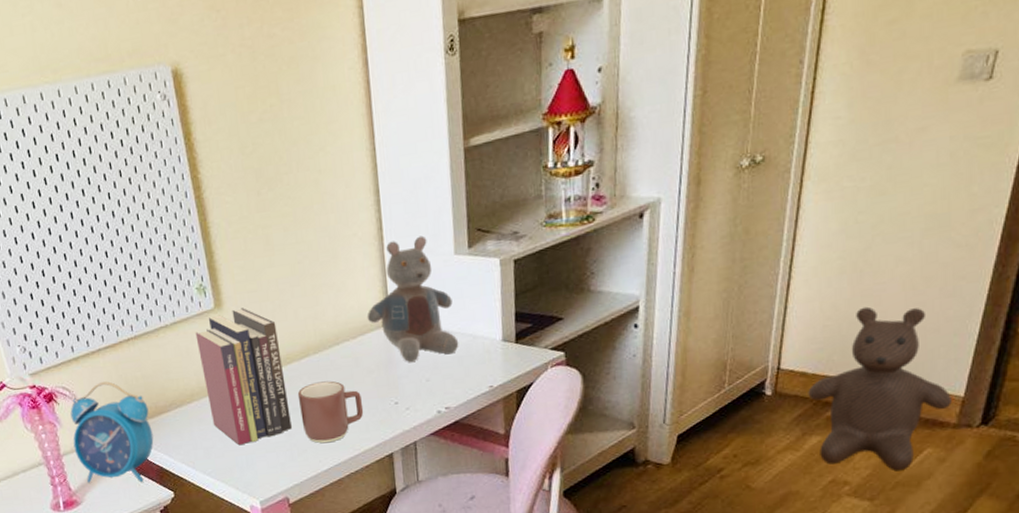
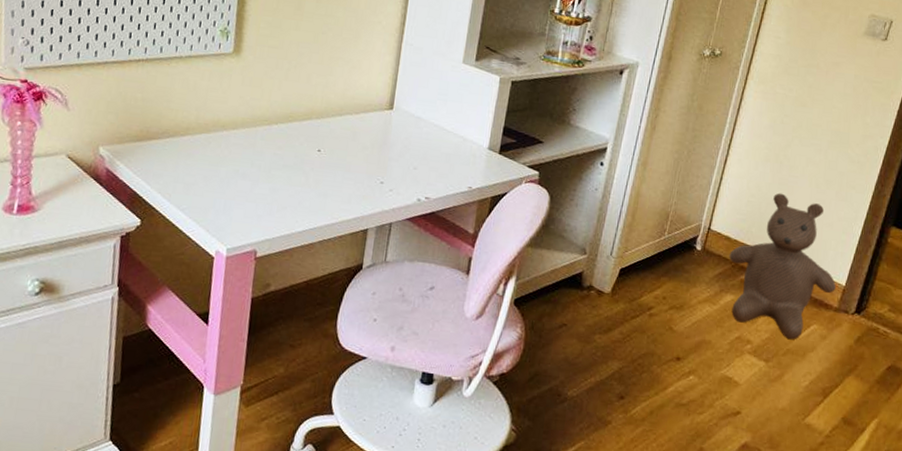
alarm clock: present [70,381,154,483] -> none [48,94,140,203]
books: present [195,308,292,446] -> none [200,59,288,189]
mug: present [297,380,364,444] -> none [288,145,351,206]
stuffed animal: present [366,235,459,362] -> none [373,37,453,150]

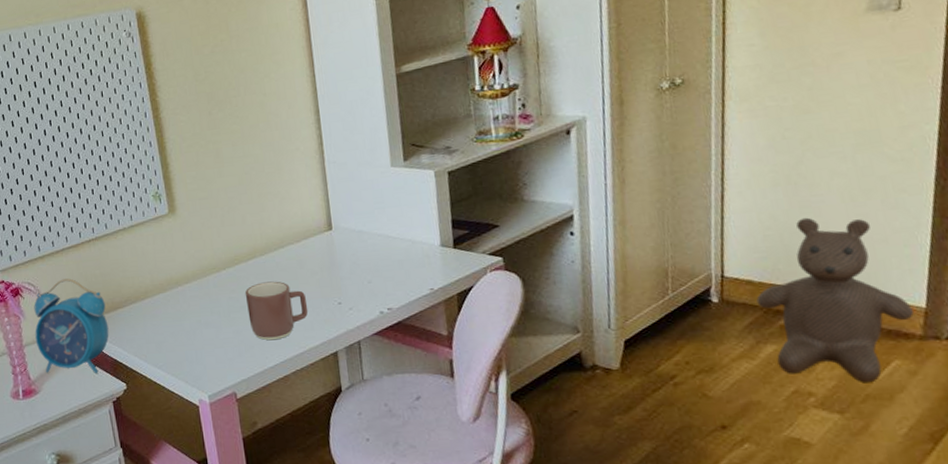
alarm clock: none [48,94,140,203] -> present [34,278,109,373]
mug: none [288,145,351,206] -> present [245,281,309,341]

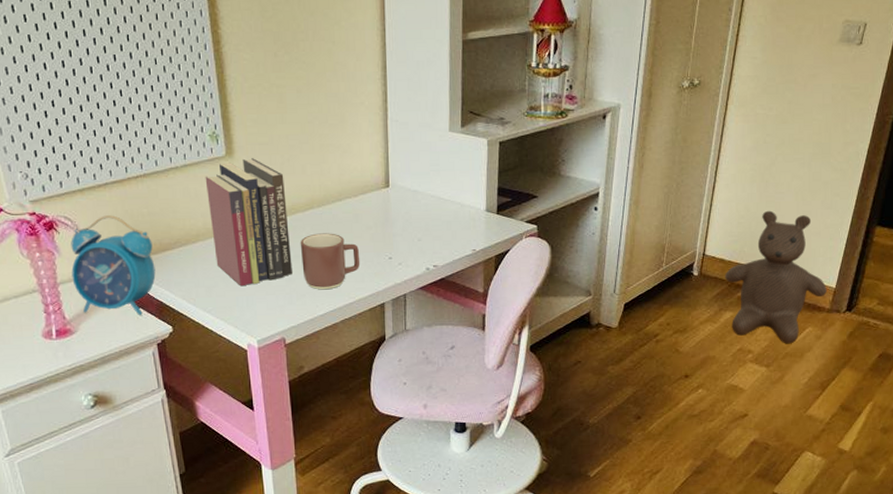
books: none [150,213,239,341] -> present [205,158,292,287]

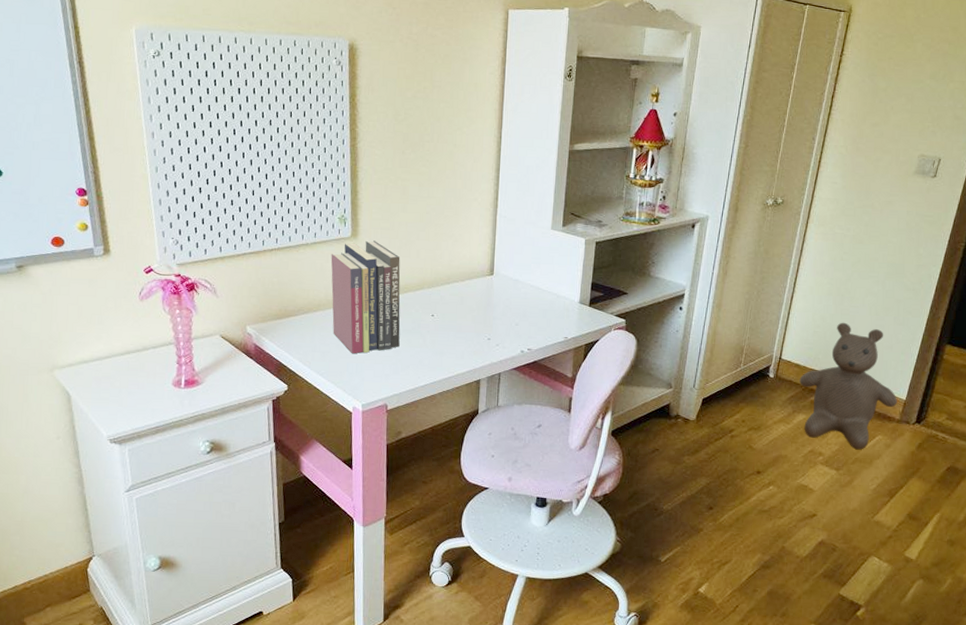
alarm clock: present [71,215,156,315] -> none [205,281,279,373]
mug: present [300,233,360,290] -> none [408,311,462,363]

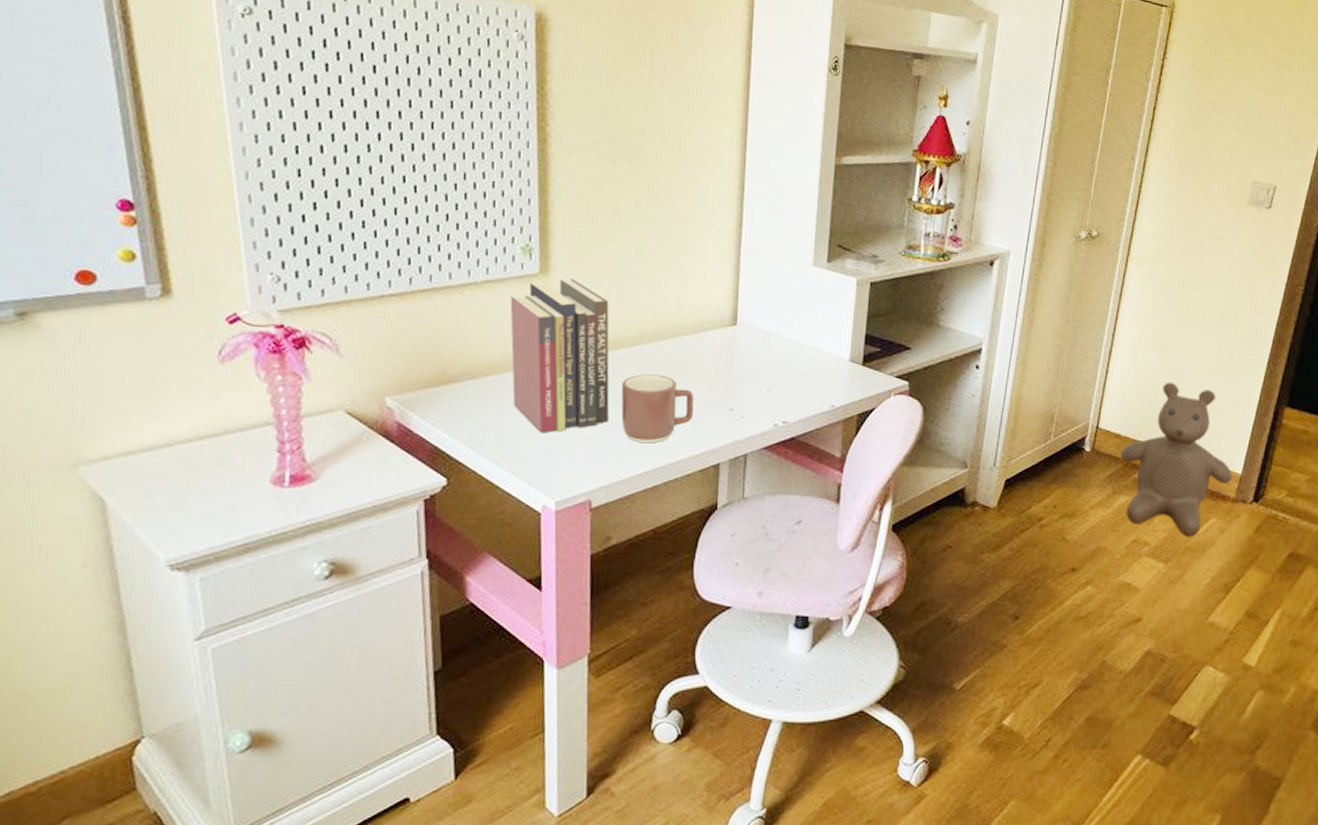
mug: none [408,311,462,363] -> present [621,374,695,444]

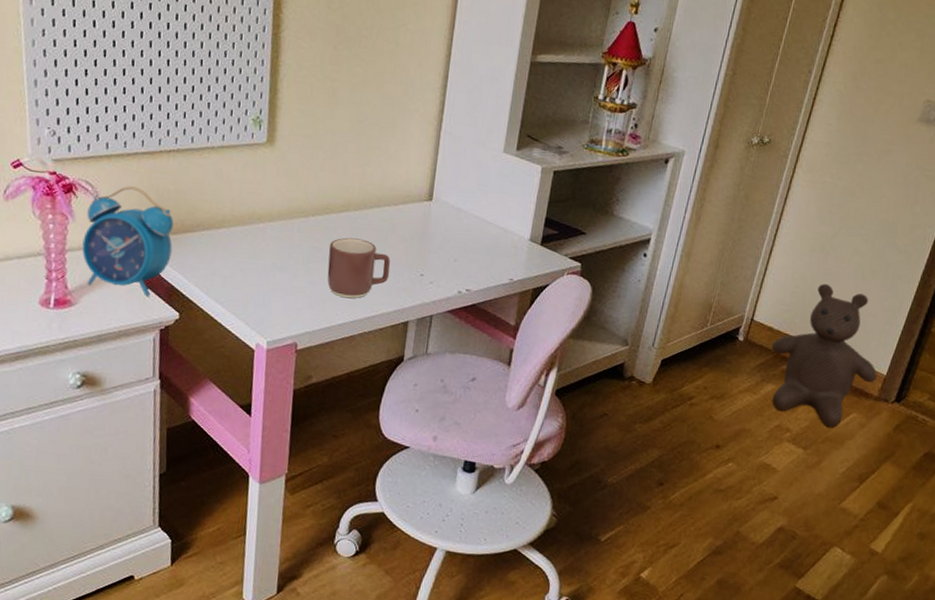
alarm clock: none [321,335,433,462] -> present [82,186,174,296]
books: present [510,279,610,433] -> none [237,149,324,282]

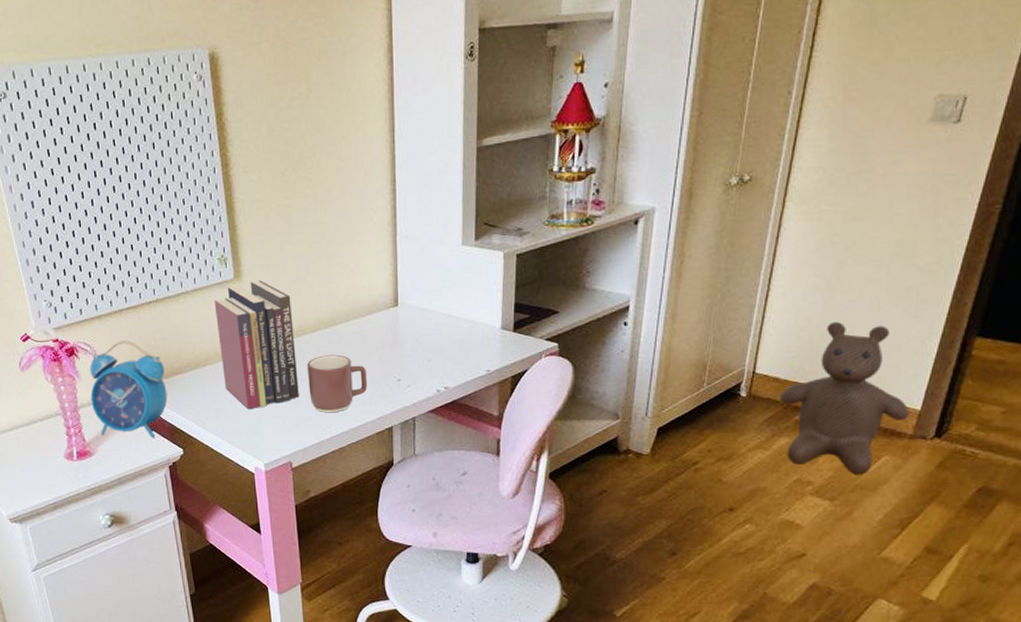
books: none [237,149,324,282] -> present [214,280,299,410]

